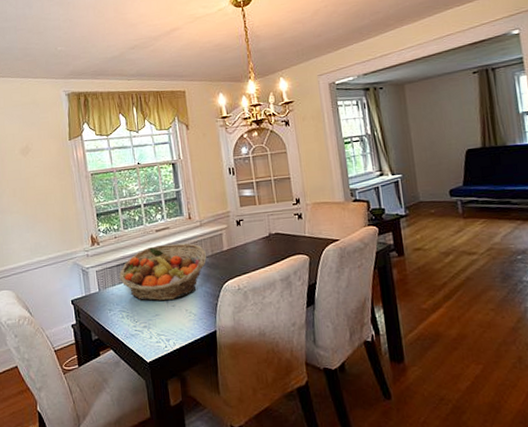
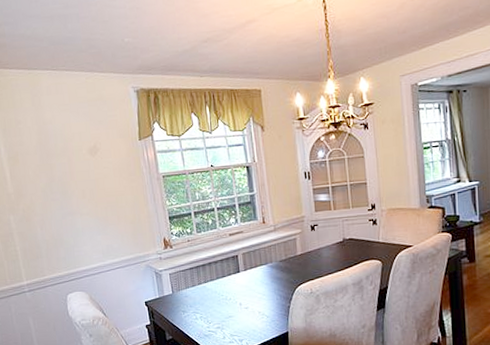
fruit basket: present [119,243,207,301] -> none [193,247,281,303]

